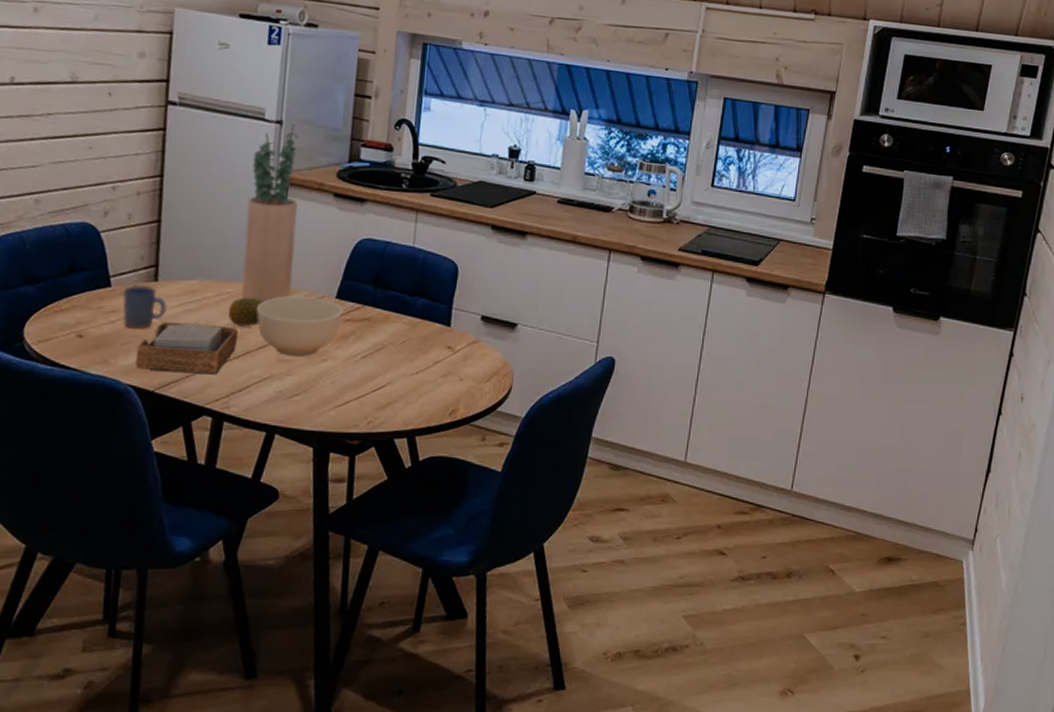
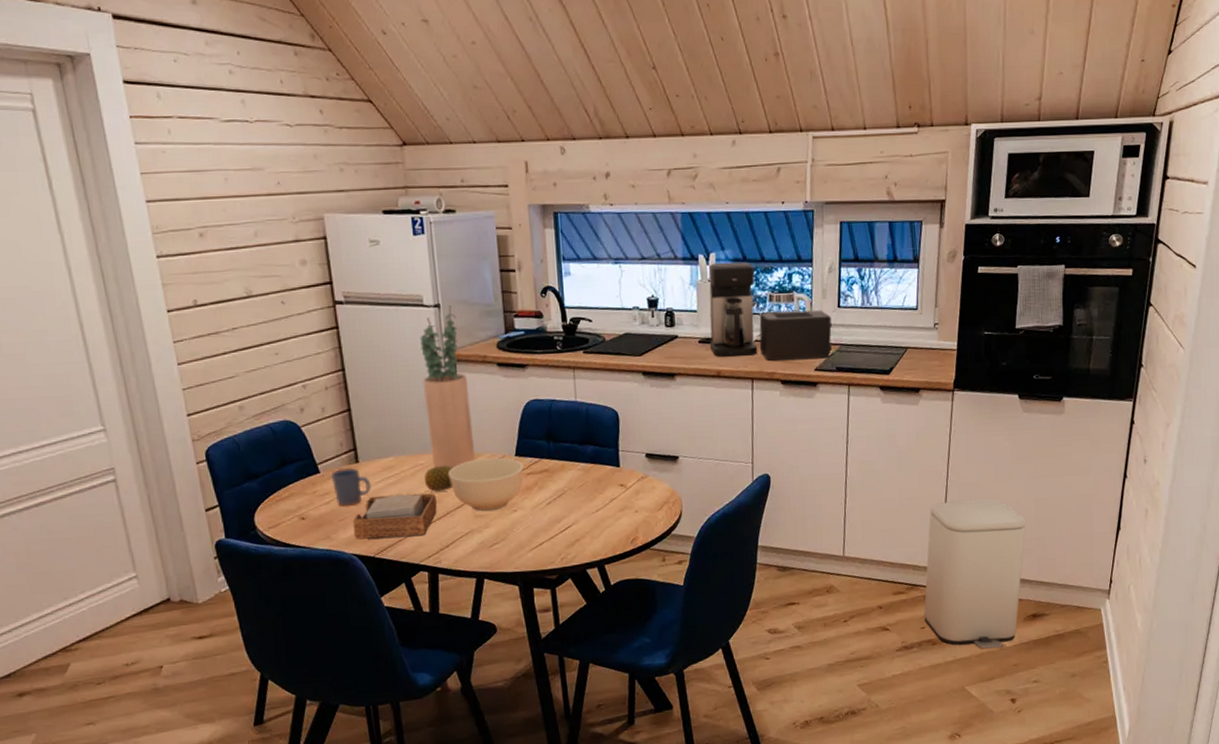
coffee maker: none [569,120,628,224] -> present [709,261,758,357]
toaster: none [623,181,704,239] -> present [759,310,833,362]
pedal bin: none [766,415,889,593] -> present [924,499,1026,650]

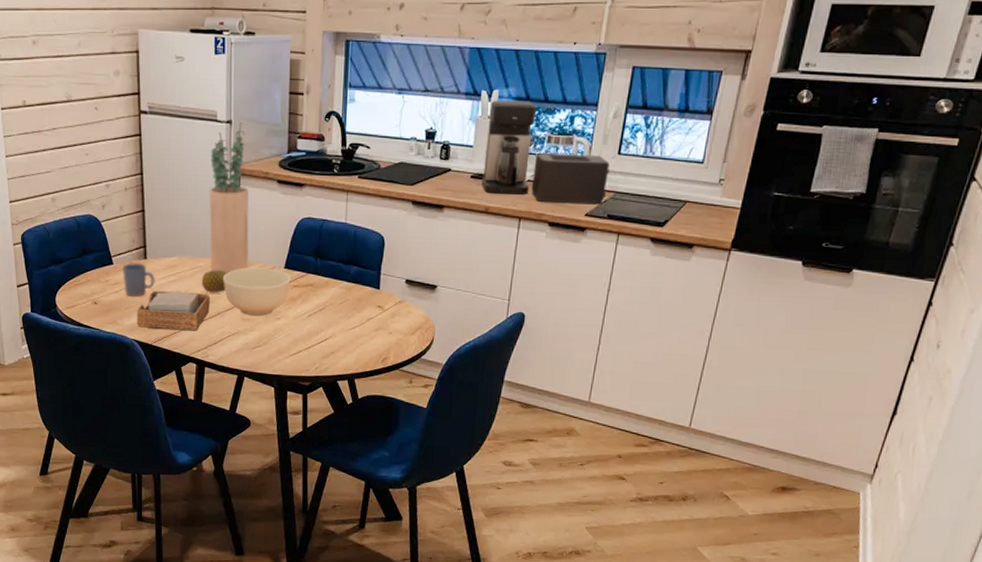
pedal bin: present [924,499,1026,650] -> none [664,361,790,516]

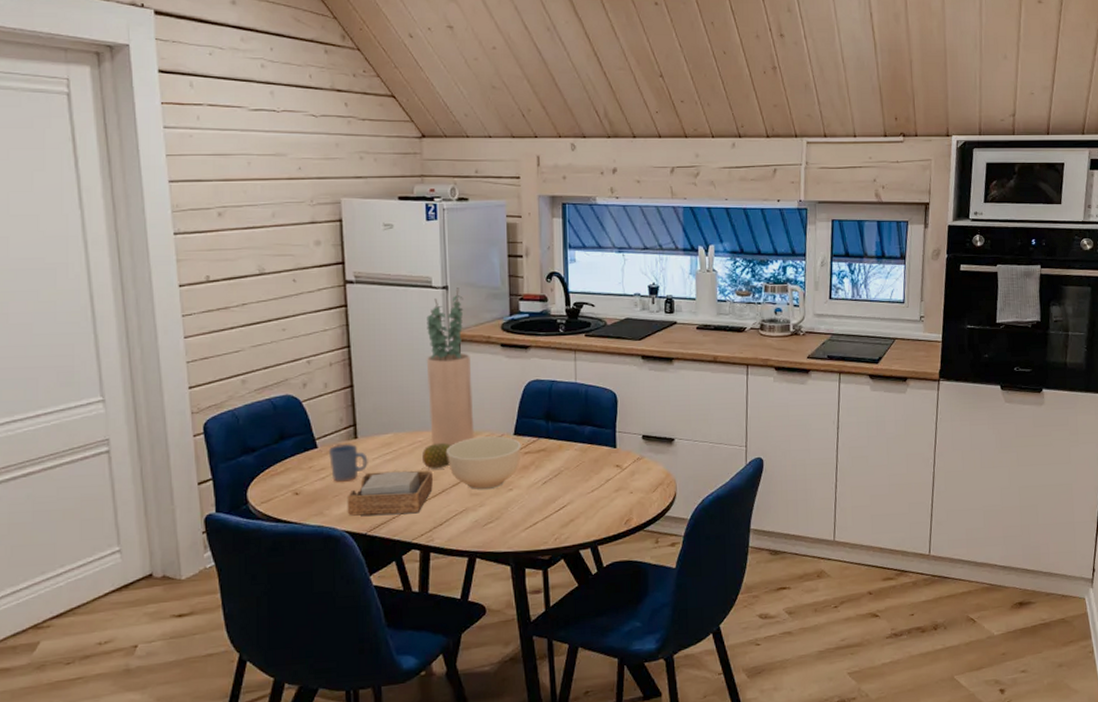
coffee maker: present [482,100,537,195] -> none [707,254,753,343]
toaster: present [532,153,610,205] -> none [755,301,825,349]

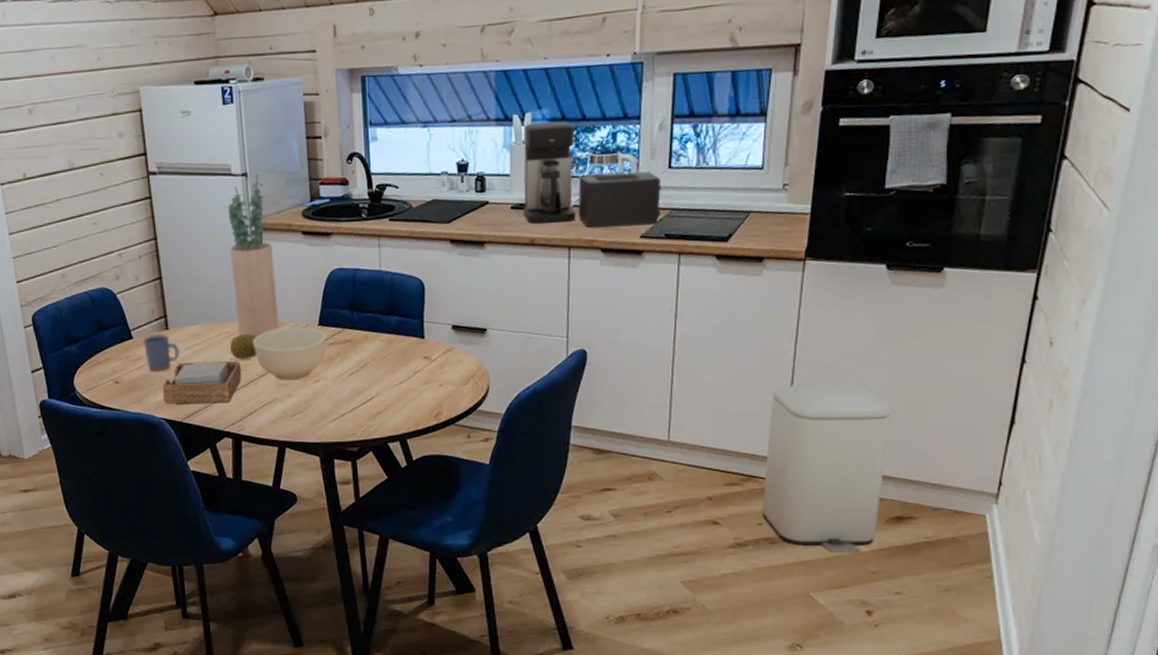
coffee maker: none [707,254,753,343] -> present [523,121,576,224]
toaster: none [755,301,825,349] -> present [578,171,662,228]
pedal bin: none [913,486,1011,638] -> present [762,383,892,553]

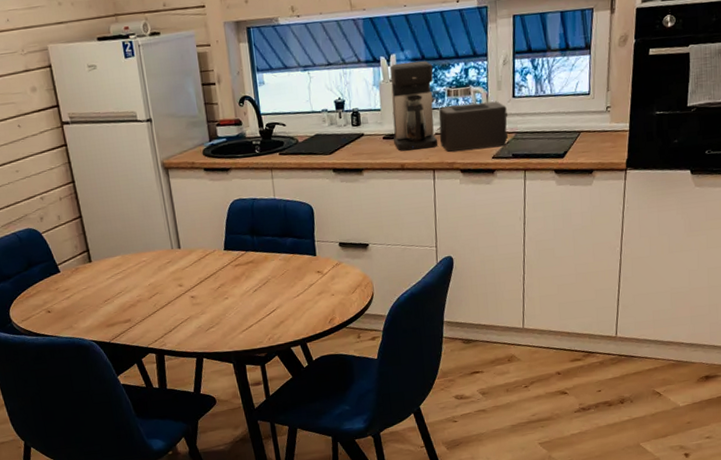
mug: present [143,334,180,372] -> none [70,266,104,300]
napkin holder: present [162,360,242,404] -> none [90,286,160,328]
vase: present [228,174,280,337] -> none [136,119,190,264]
fruit: present [230,333,258,360] -> none [147,261,172,285]
bowl: present [253,326,327,380] -> none [168,252,232,300]
pedal bin: present [762,383,892,553] -> none [600,271,699,409]

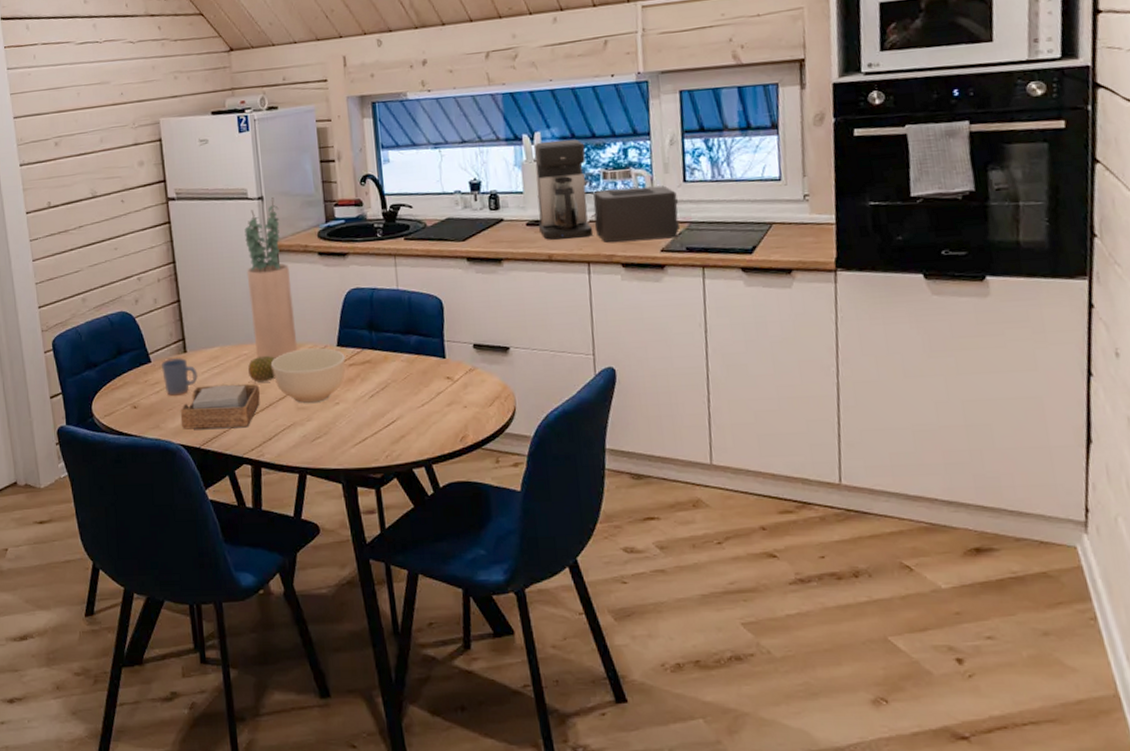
mug: none [70,266,104,300] -> present [162,357,198,396]
napkin holder: none [90,286,160,328] -> present [180,383,260,430]
vase: none [136,119,190,264] -> present [244,197,298,359]
fruit: none [147,261,172,285] -> present [248,355,276,383]
bowl: none [168,252,232,300] -> present [271,347,346,403]

